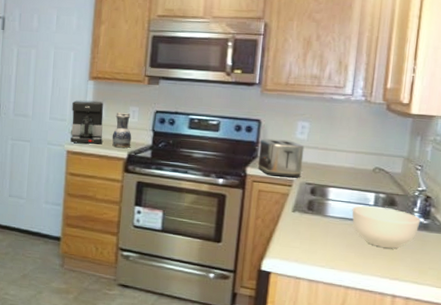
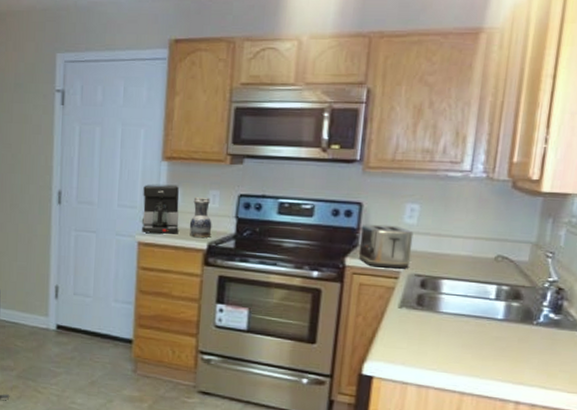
bowl: present [352,206,421,249] -> none [469,300,551,349]

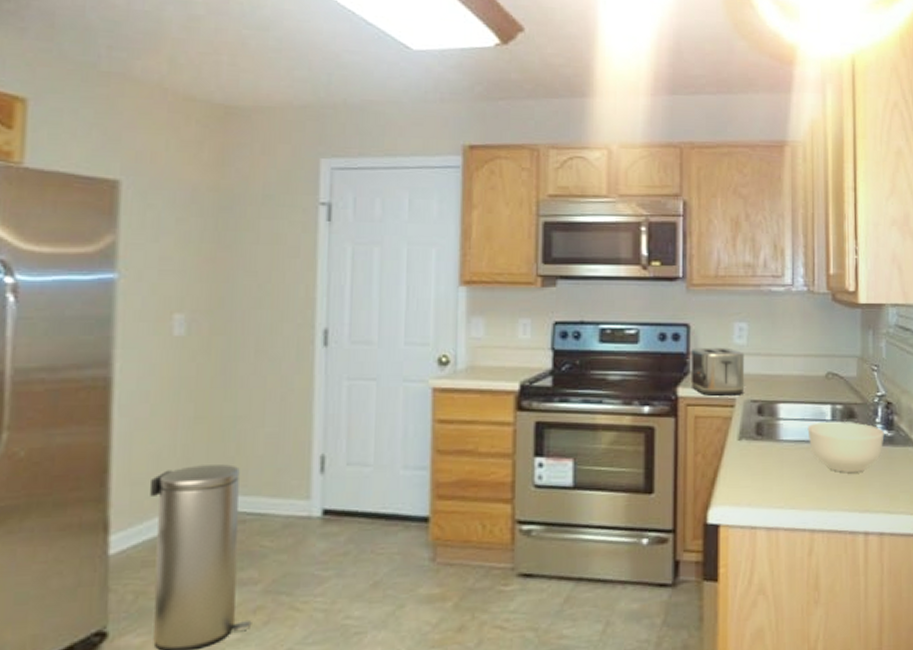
coffee maker: present [142,183,180,234] -> none [437,314,484,377]
ceramic jug: present [189,197,212,238] -> none [496,328,524,377]
bowl: none [469,300,551,349] -> present [807,421,884,473]

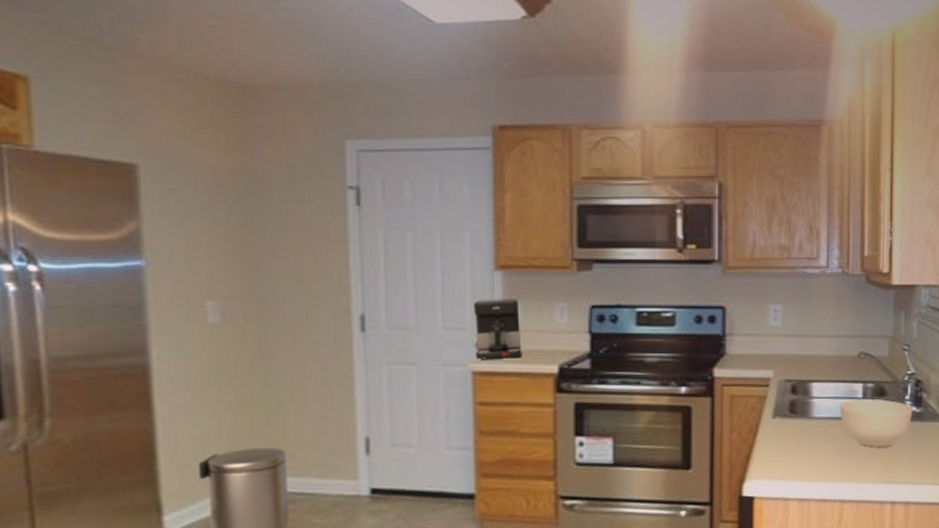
coffee maker: none [437,314,484,377] -> present [474,299,522,360]
toaster: present [691,347,745,396] -> none [726,329,779,376]

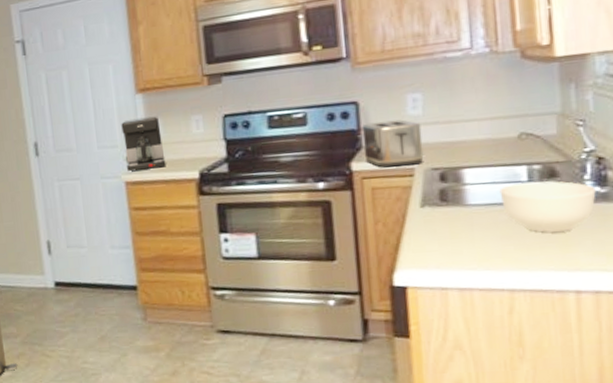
toaster: none [726,329,779,376] -> present [361,119,424,168]

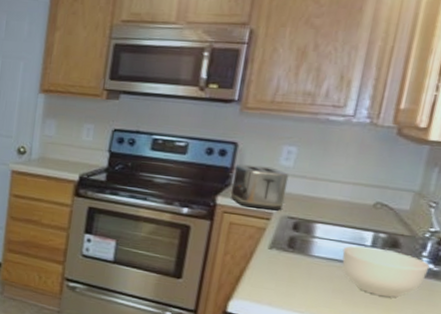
coffee maker: present [121,116,166,172] -> none [16,114,55,165]

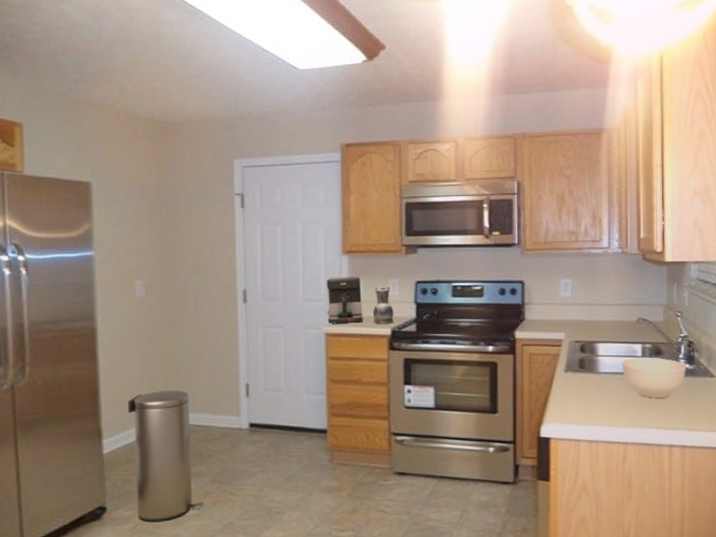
coffee maker: none [16,114,55,165] -> present [326,276,363,325]
ceramic jug: none [62,130,85,170] -> present [373,287,394,325]
toaster: present [230,164,289,211] -> none [525,299,570,338]

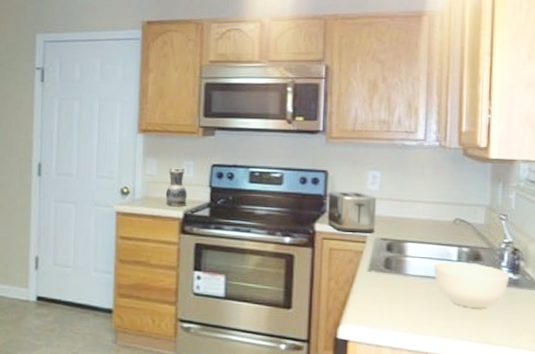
coffee maker: present [326,276,363,325] -> none [120,155,156,204]
toaster: none [525,299,570,338] -> present [327,191,377,233]

